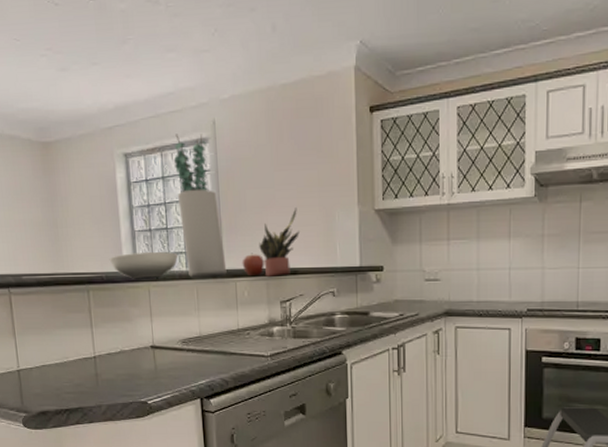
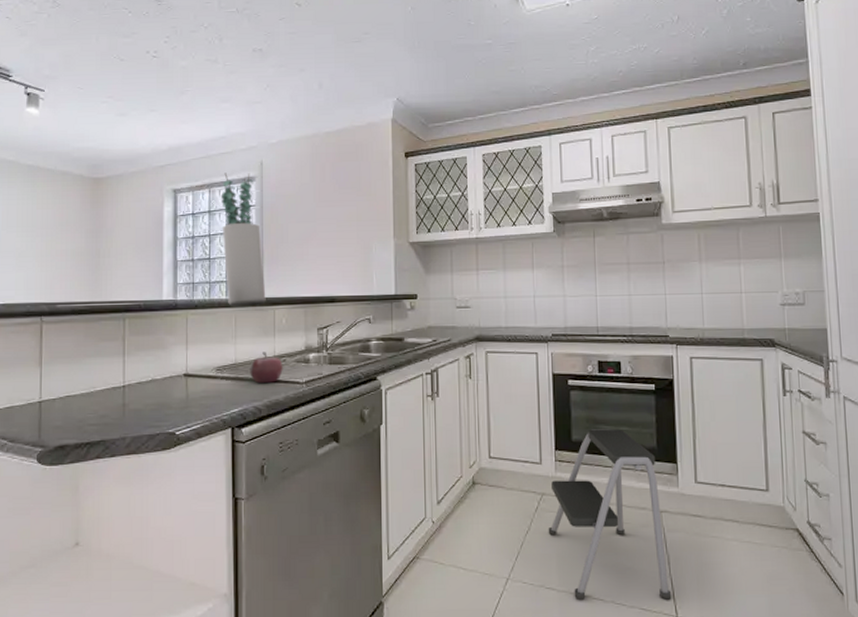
bowl: present [109,252,179,279] -> none [149,281,219,307]
fruit: none [214,325,248,357] -> present [250,351,283,384]
fruit: present [242,253,264,277] -> none [281,282,303,305]
potted plant: present [259,207,299,278] -> none [299,240,338,306]

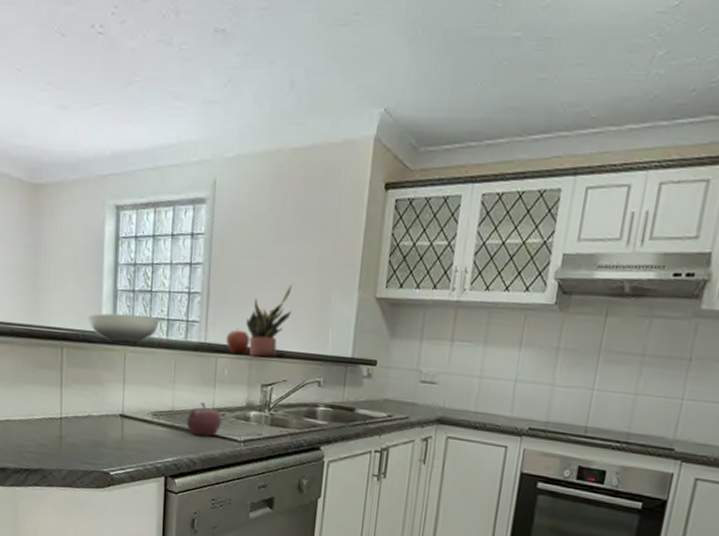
bowl: none [149,281,219,307] -> present [87,313,160,344]
vase: present [222,172,266,307] -> none [166,190,209,351]
fruit: none [281,282,303,305] -> present [225,328,249,355]
potted plant: none [299,240,338,306] -> present [246,285,292,359]

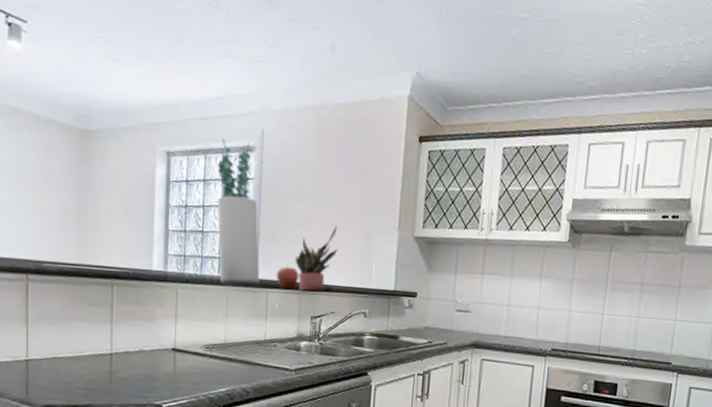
bowl: present [87,313,160,344] -> none [138,252,212,281]
vase: none [166,190,209,351] -> present [217,138,260,287]
fruit: present [186,402,222,437] -> none [239,334,273,367]

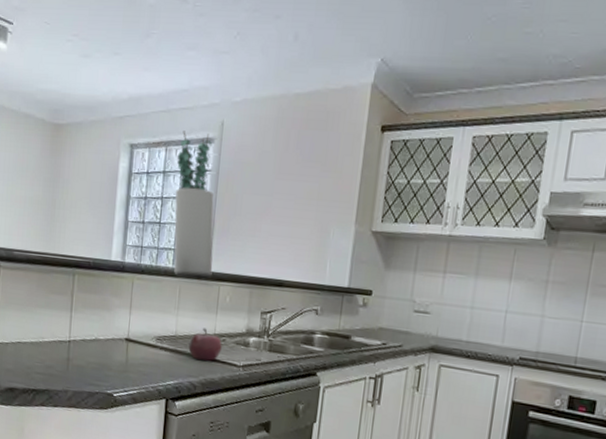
fruit: none [239,334,273,367] -> present [188,328,222,361]
fruit: present [276,265,299,290] -> none [228,258,251,284]
potted plant: present [295,225,338,293] -> none [248,218,292,287]

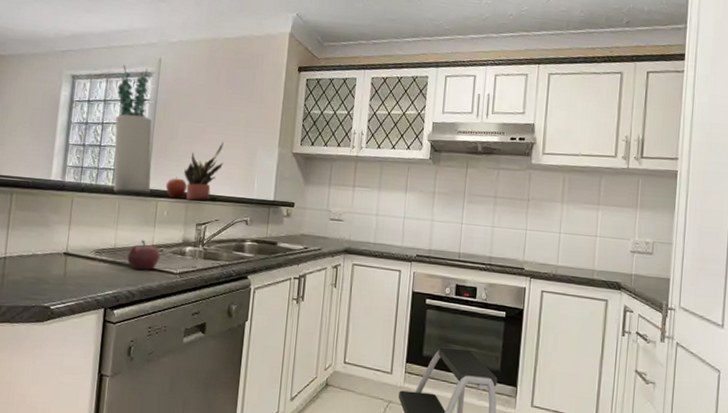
fruit: none [228,258,251,284] -> present [165,177,187,199]
potted plant: none [248,218,292,287] -> present [184,142,224,202]

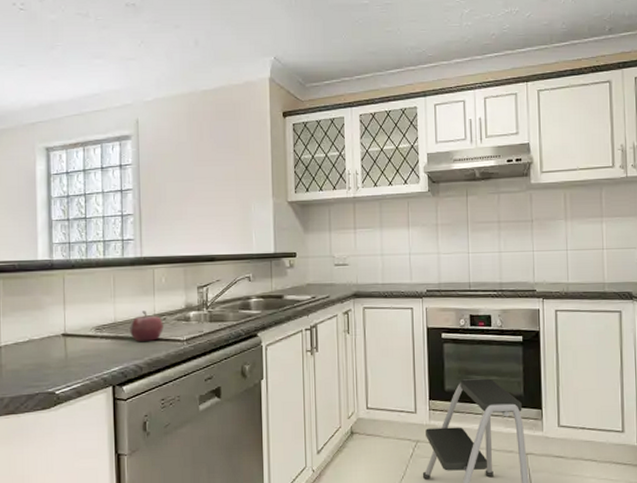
vase: present [113,65,153,196] -> none [97,131,145,267]
fruit: present [165,177,187,199] -> none [160,241,182,264]
potted plant: present [184,142,224,202] -> none [178,199,217,265]

